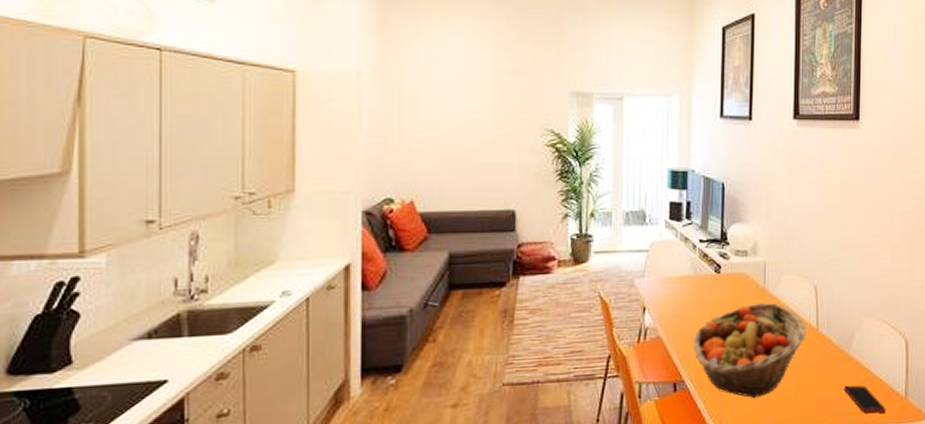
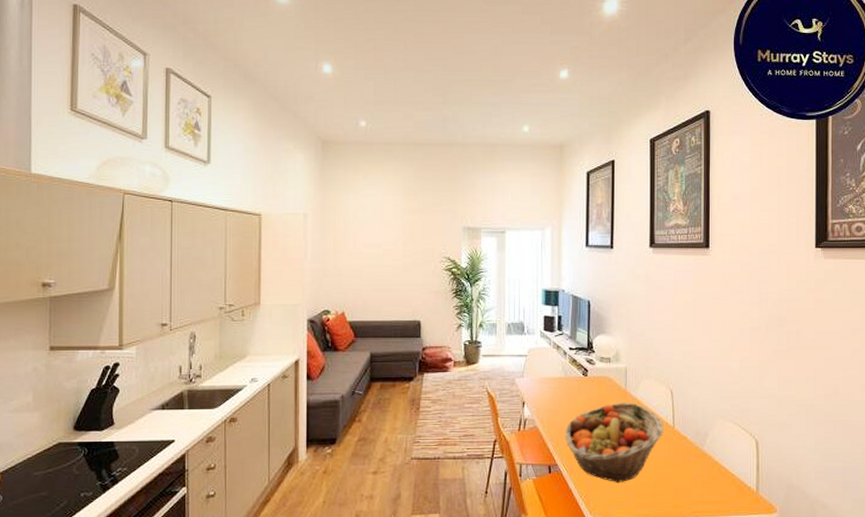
cell phone: present [843,385,886,414] -> none [698,477,738,504]

